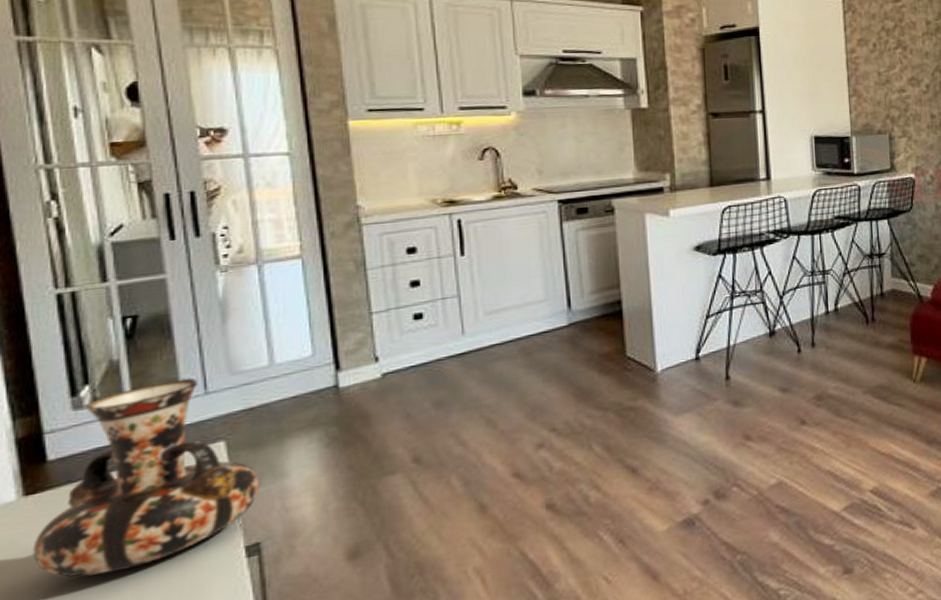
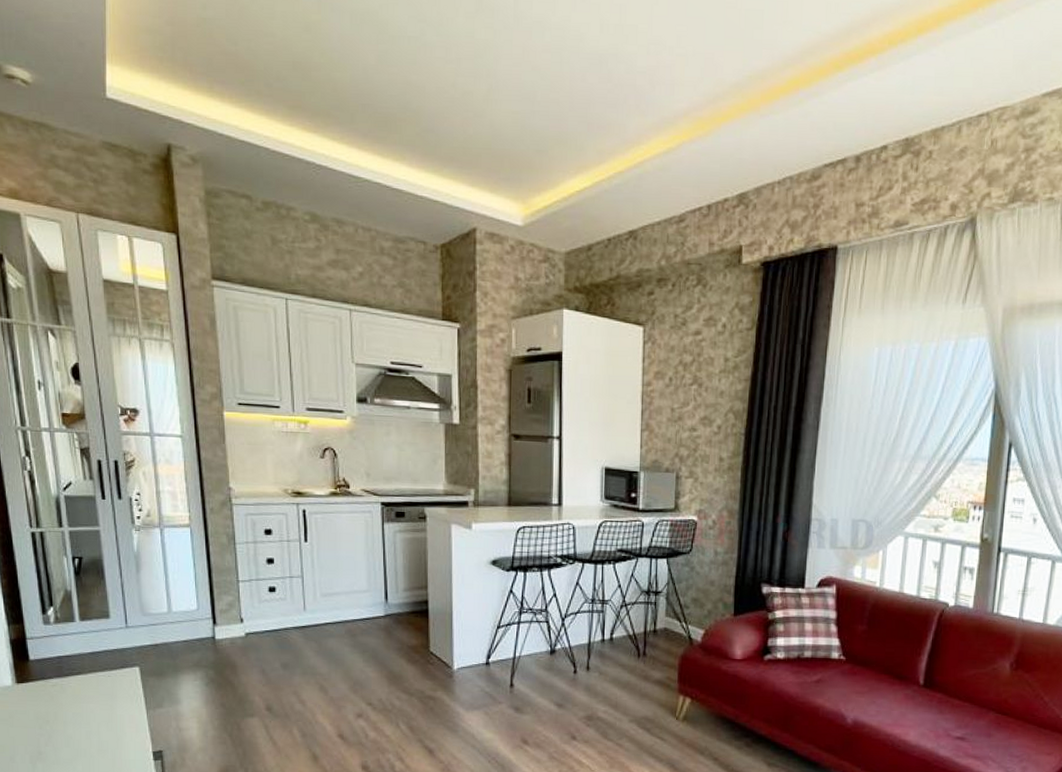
decorative vase: present [32,377,259,577] -> none [23,612,161,752]

